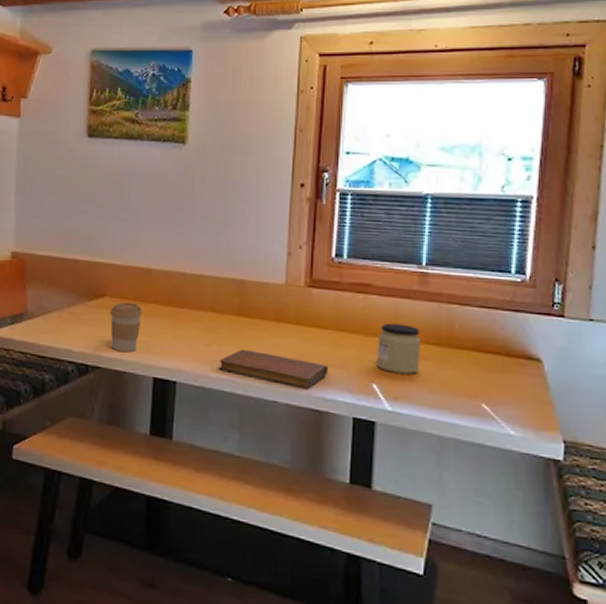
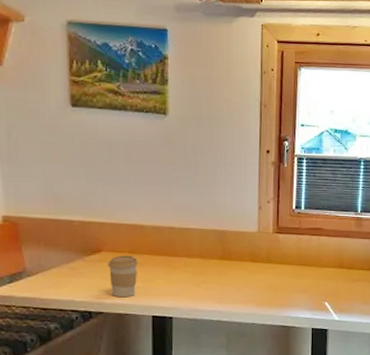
notebook: present [218,349,328,388] -> none [207,285,293,311]
jar: present [377,323,422,374] -> none [327,256,358,293]

